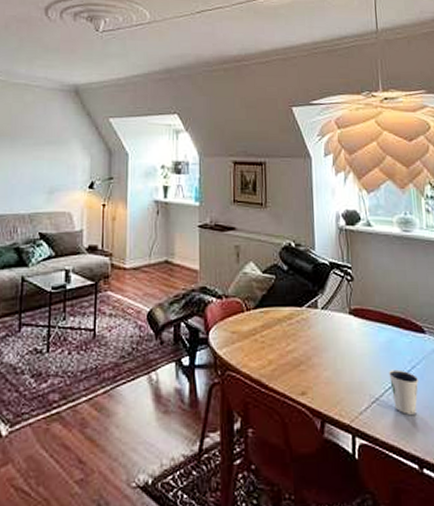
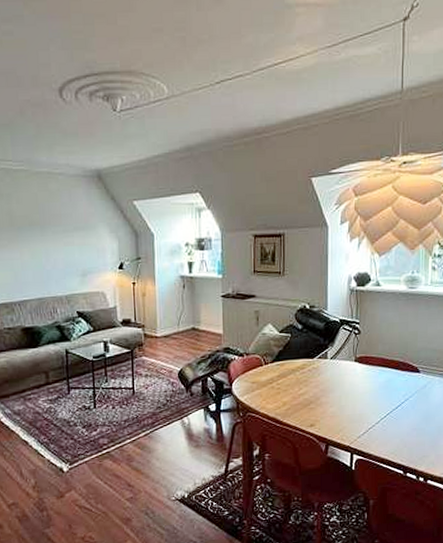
dixie cup: present [388,369,419,415] -> none [384,402,411,436]

